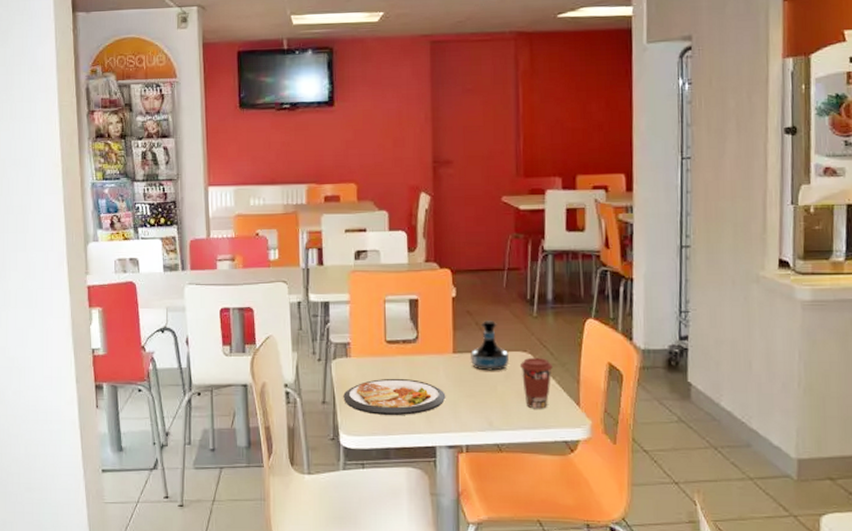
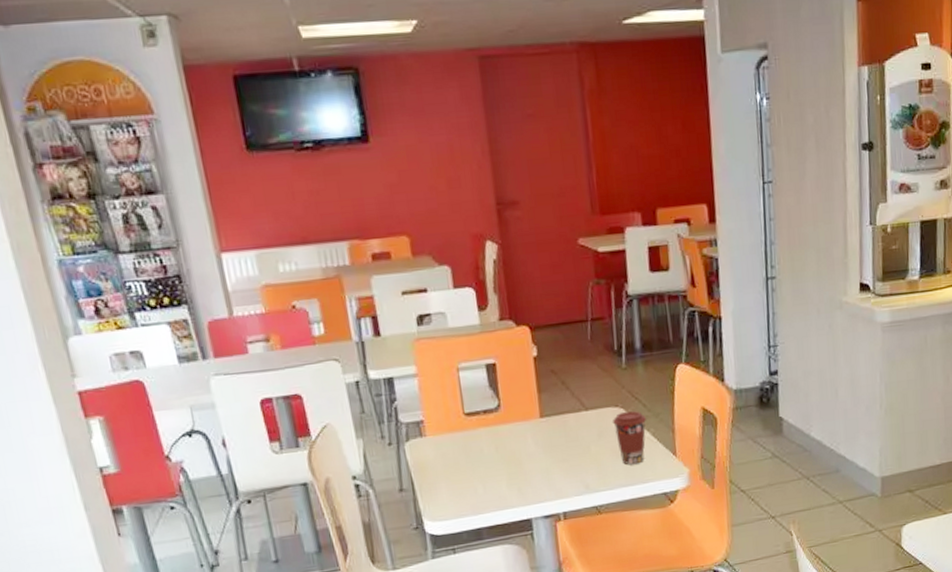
dish: present [343,378,446,416] -> none [422,451,537,495]
tequila bottle: present [471,321,509,371] -> none [559,377,601,432]

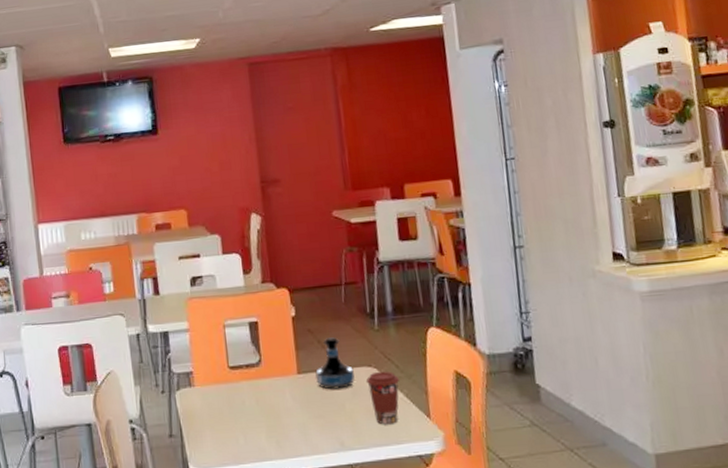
tequila bottle: none [559,377,601,432] -> present [315,337,355,390]

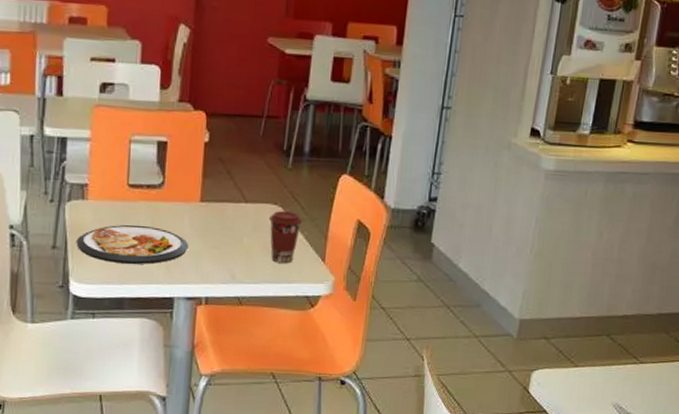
dish: none [190,404,295,445] -> present [76,225,189,265]
tequila bottle: present [315,337,355,390] -> none [218,169,259,223]

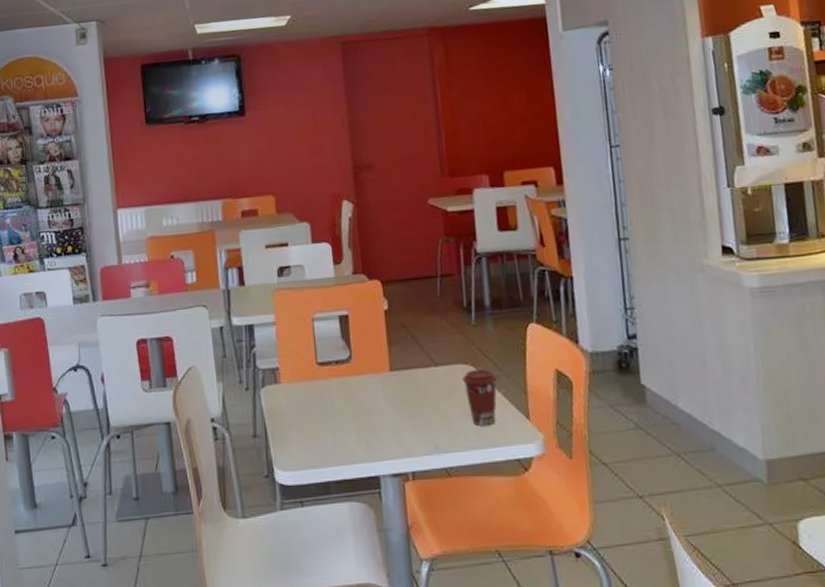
dish: present [76,225,189,265] -> none [275,403,386,446]

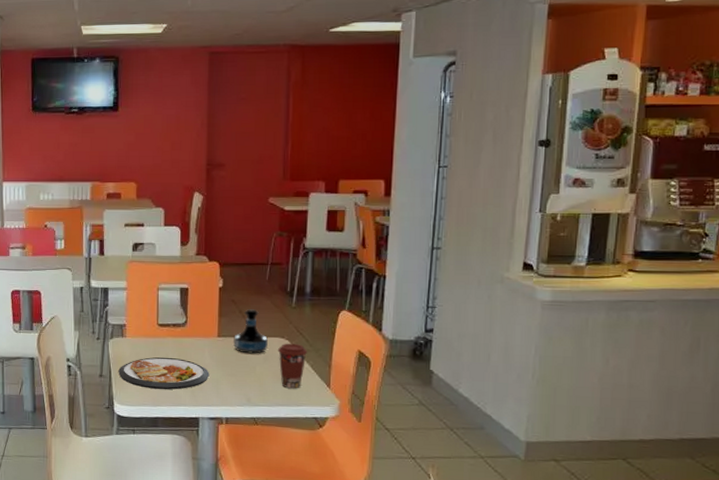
dish: none [275,403,386,446] -> present [118,357,210,390]
tequila bottle: none [409,332,450,388] -> present [233,309,268,354]

